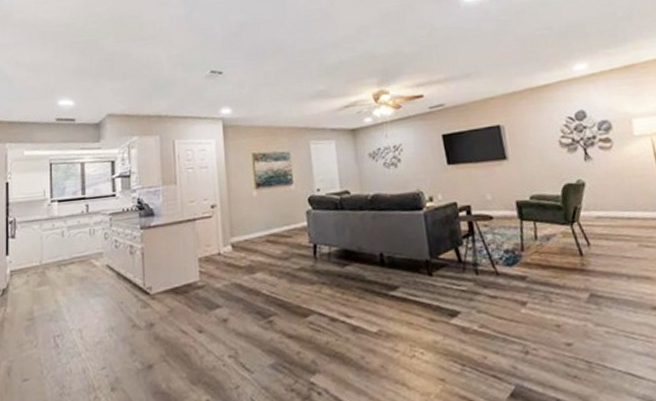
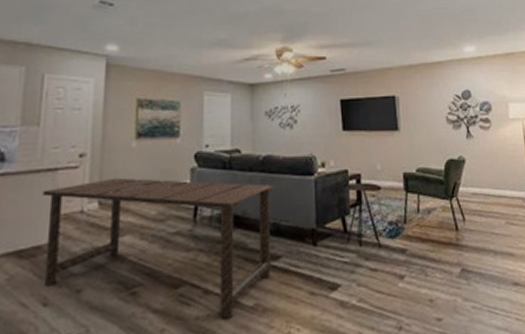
dining table: none [186,221,390,344] -> present [43,177,274,319]

